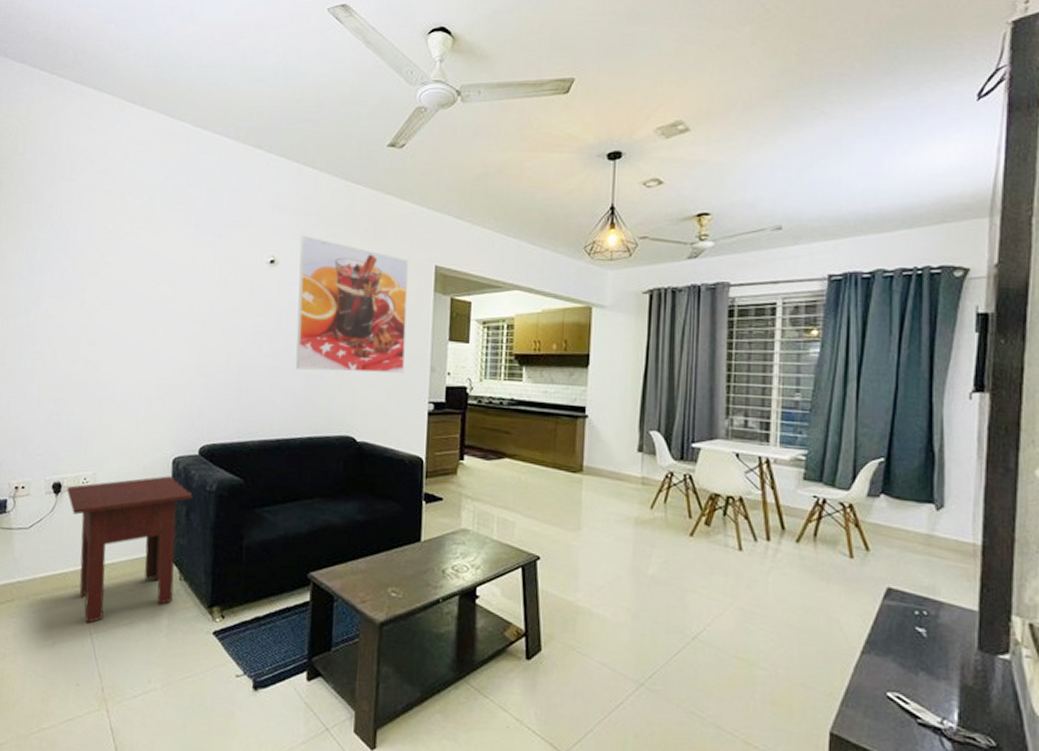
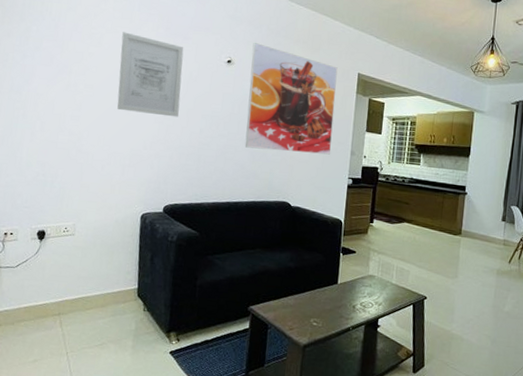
side table: present [67,476,193,624] -> none [50,228,157,345]
wall art: none [140,234,217,336] -> present [117,32,184,118]

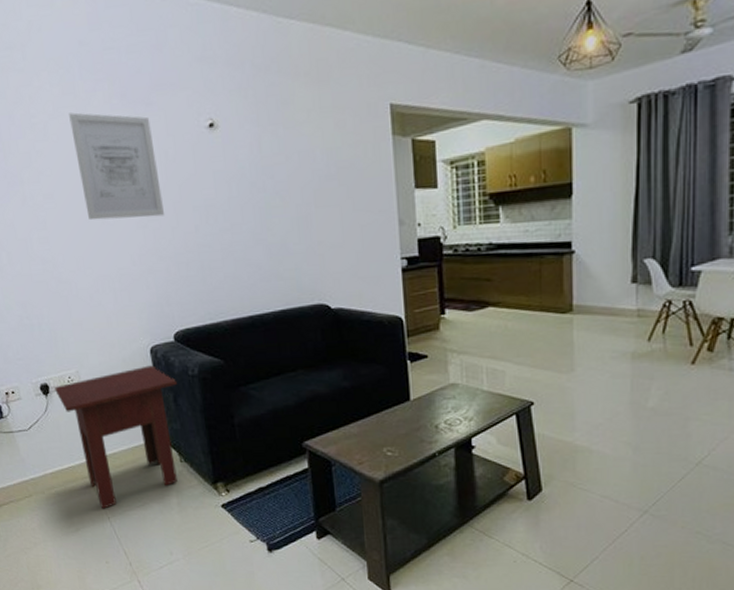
side table: none [50,228,157,345] -> present [54,365,177,509]
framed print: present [244,43,338,155] -> none [237,89,372,241]

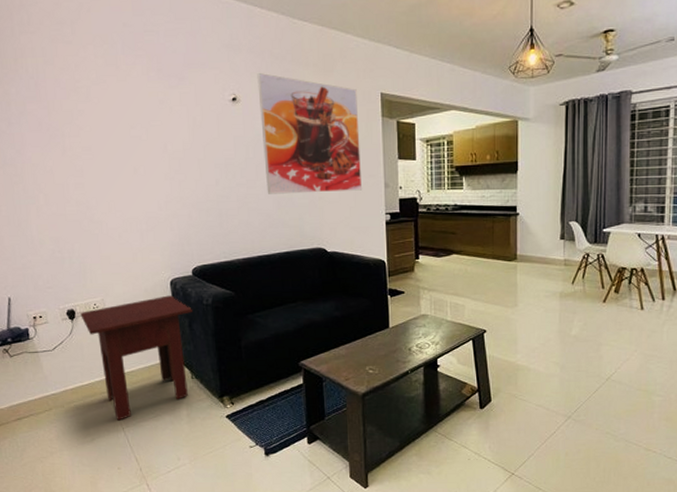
wall art: present [69,112,164,221] -> none [110,81,189,171]
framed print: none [237,89,372,241] -> present [257,73,363,194]

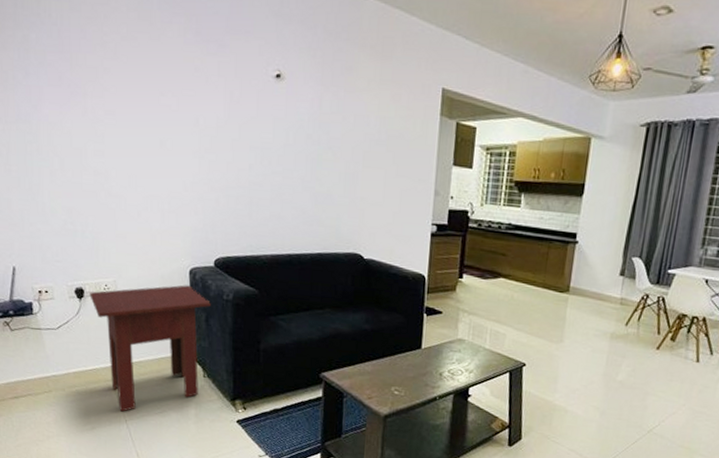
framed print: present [257,73,363,194] -> none [304,49,416,196]

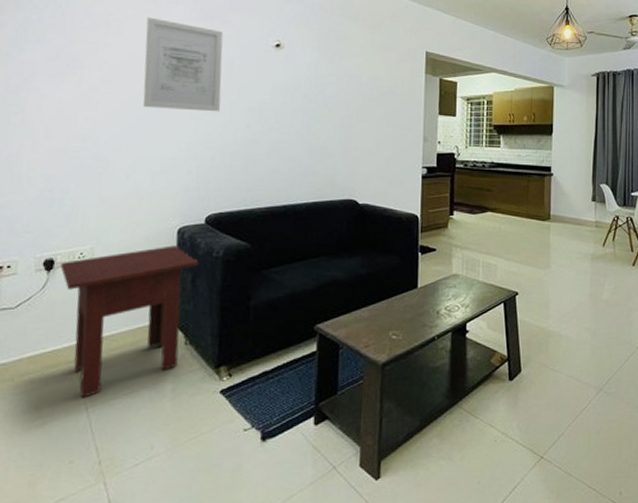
wall art: none [142,38,222,151] -> present [143,17,223,112]

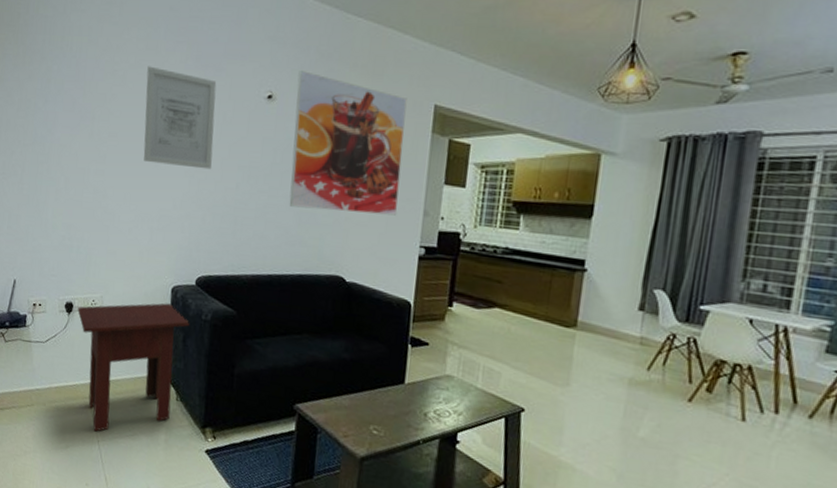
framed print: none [301,23,403,143] -> present [289,71,407,216]

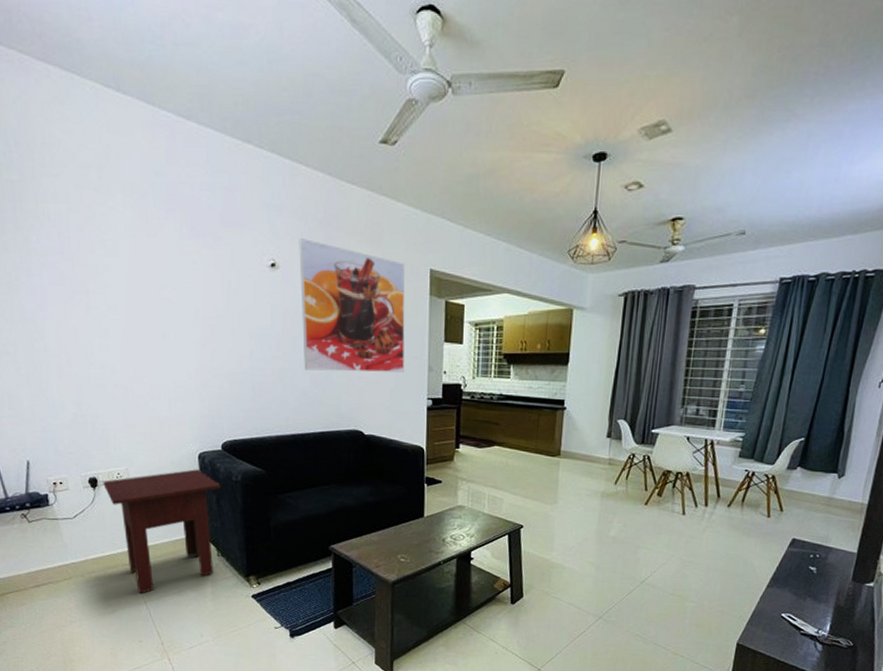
wall art: present [143,66,217,170] -> none [140,235,222,339]

